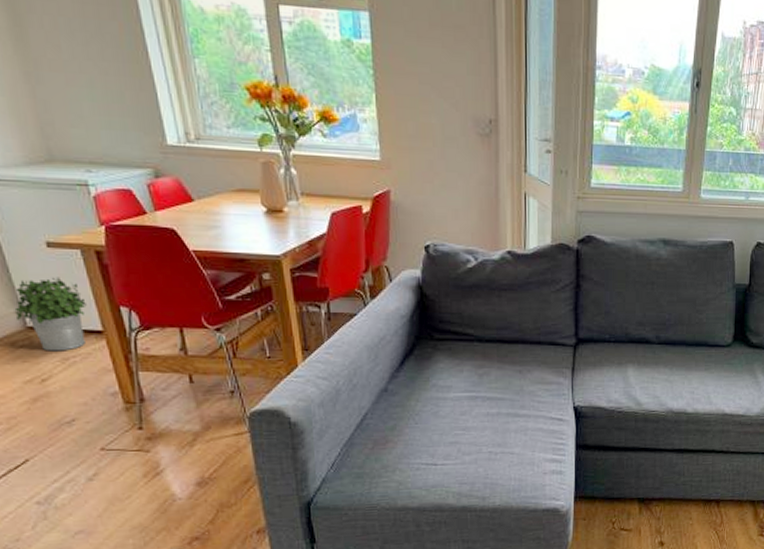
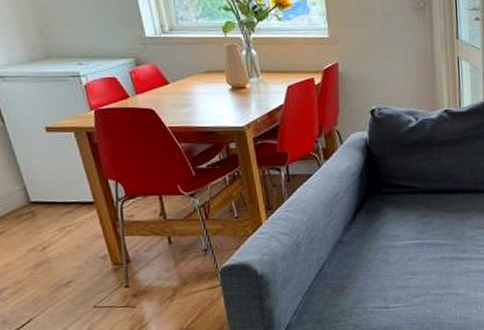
potted plant: present [14,277,87,351] -> none [19,157,80,223]

